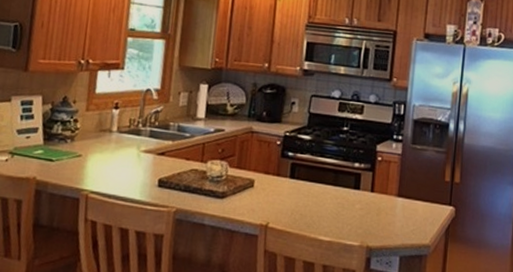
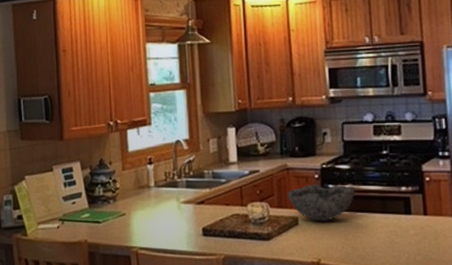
bowl: none [247,150,312,187] -> present [287,184,355,222]

